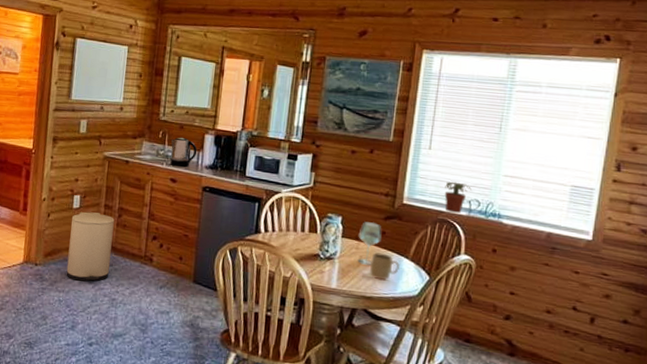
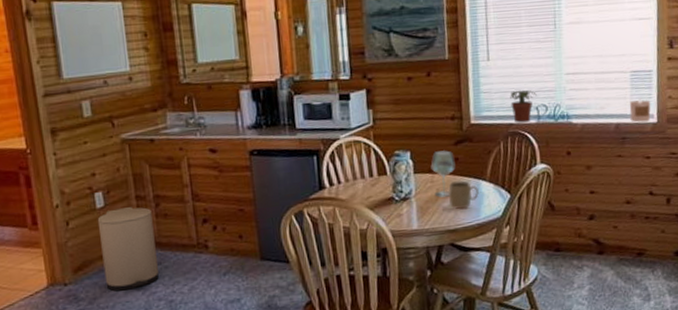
kettle: present [170,137,197,167] -> none [201,98,234,135]
candle: none [563,213,588,238] -> present [629,98,651,123]

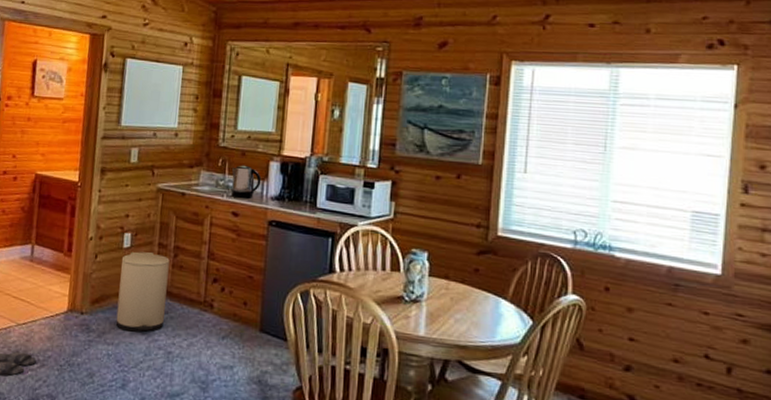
kettle: none [201,98,234,135] -> present [231,165,261,199]
wine glass: present [430,150,456,198] -> none [447,257,475,310]
mug: present [448,180,479,209] -> none [463,293,497,327]
potted plant: present [510,90,537,123] -> none [545,209,576,246]
candle: present [629,98,651,123] -> none [687,243,715,272]

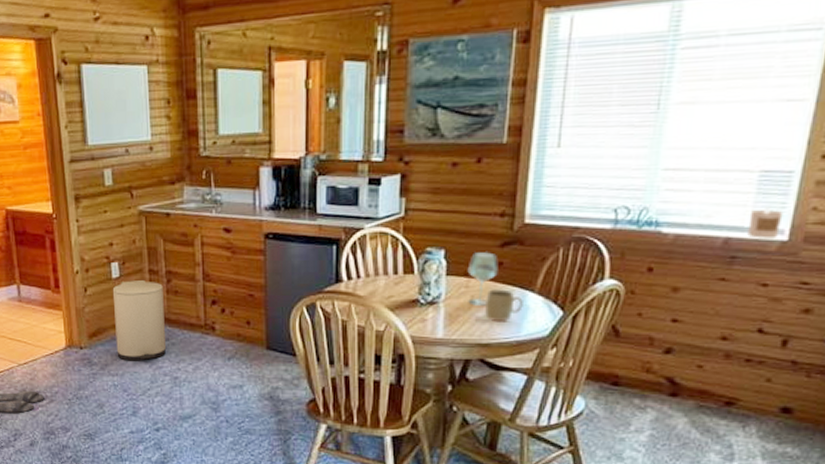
kettle: present [231,165,261,199] -> none [218,174,252,213]
wine glass: none [447,257,475,310] -> present [467,252,498,307]
mug: none [463,293,497,327] -> present [485,289,523,323]
candle: none [687,243,715,272] -> present [747,206,784,239]

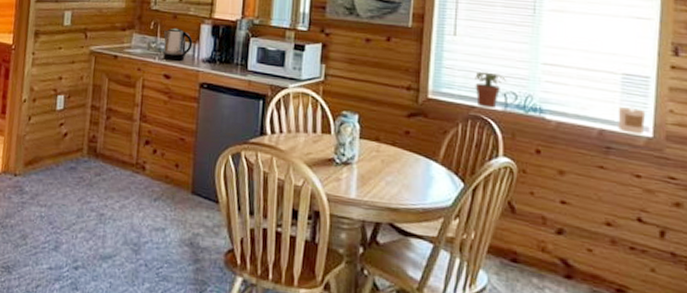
pedal bin: present [112,279,166,361] -> none [49,114,102,194]
kettle: none [218,174,252,213] -> present [163,27,193,62]
wine glass: present [467,252,498,307] -> none [378,120,406,172]
mug: present [485,289,523,323] -> none [394,156,428,189]
potted plant: none [580,186,618,227] -> present [475,71,506,108]

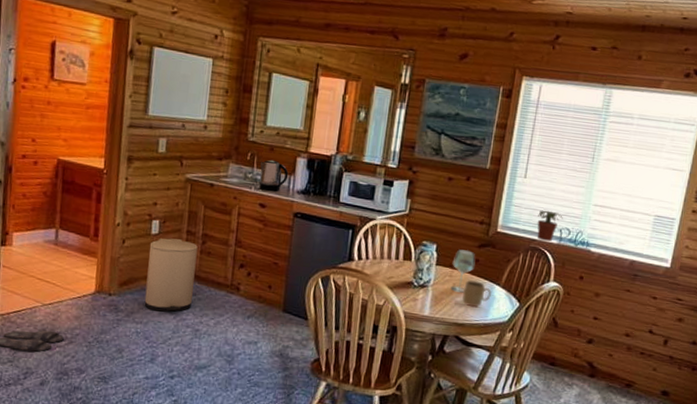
pedal bin: none [49,114,102,194] -> present [144,238,198,312]
wine glass: none [378,120,406,172] -> present [450,249,476,294]
mug: none [394,156,428,189] -> present [462,280,491,308]
candle: present [618,105,646,134] -> none [645,241,668,265]

